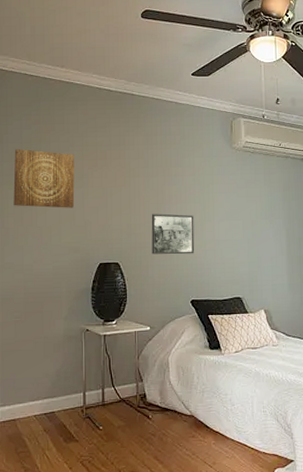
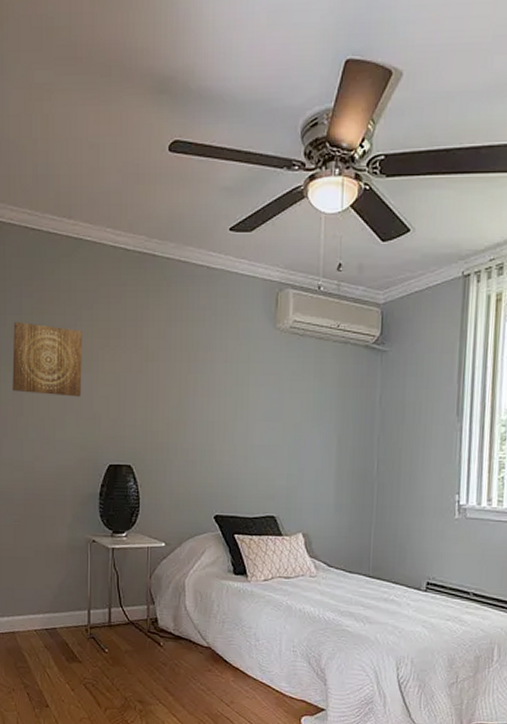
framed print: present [151,213,195,255] -> none [170,408,223,460]

